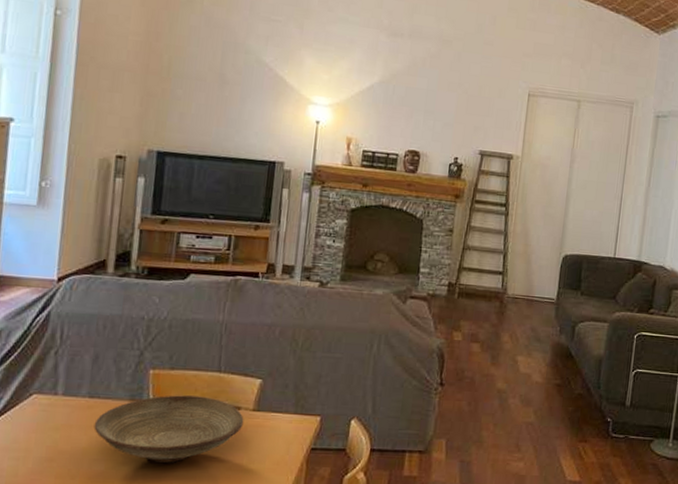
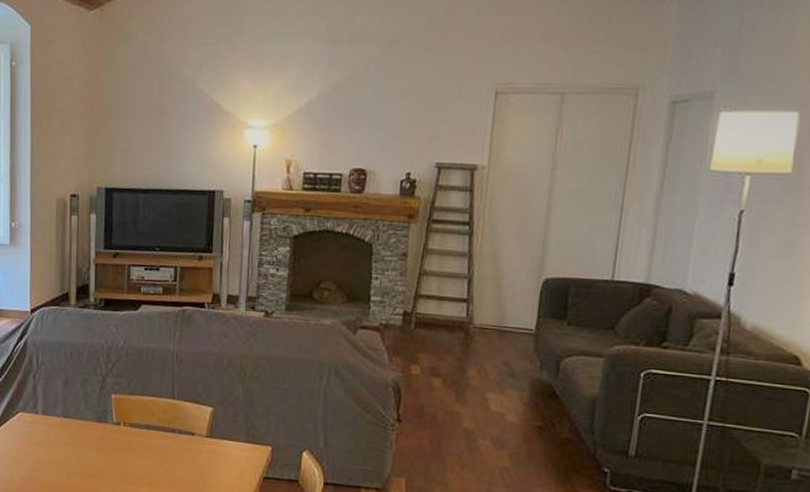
decorative bowl: present [94,395,244,463] -> none [69,418,198,481]

